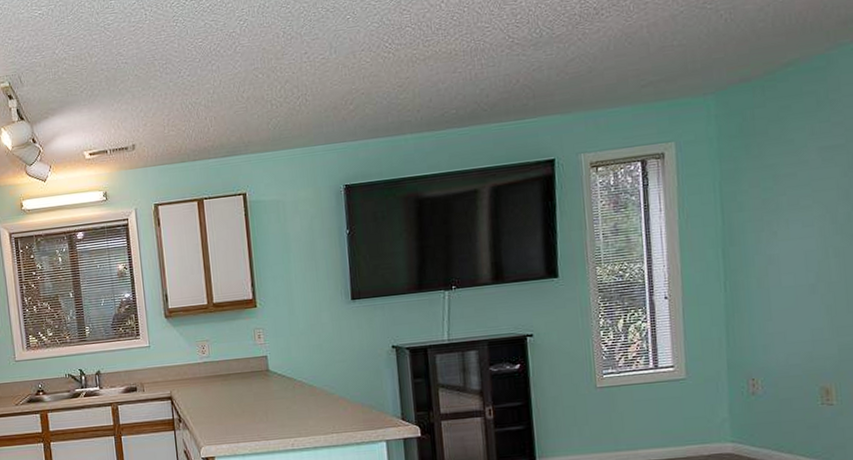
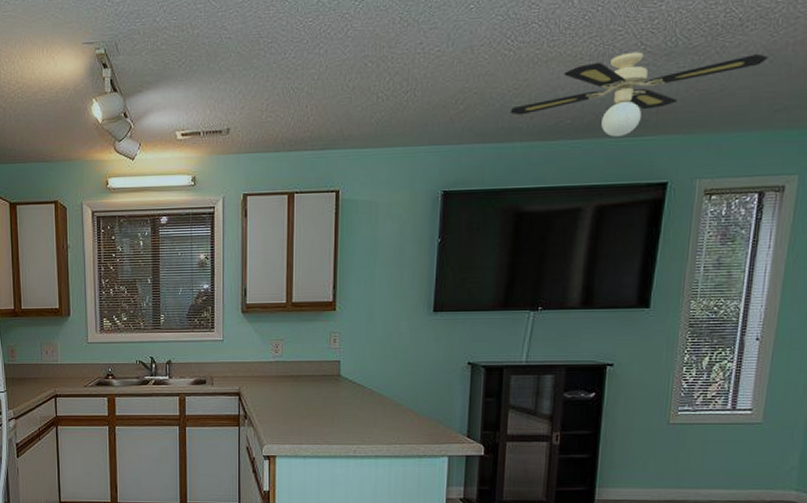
ceiling fan: none [397,37,626,122] -> present [510,51,768,137]

